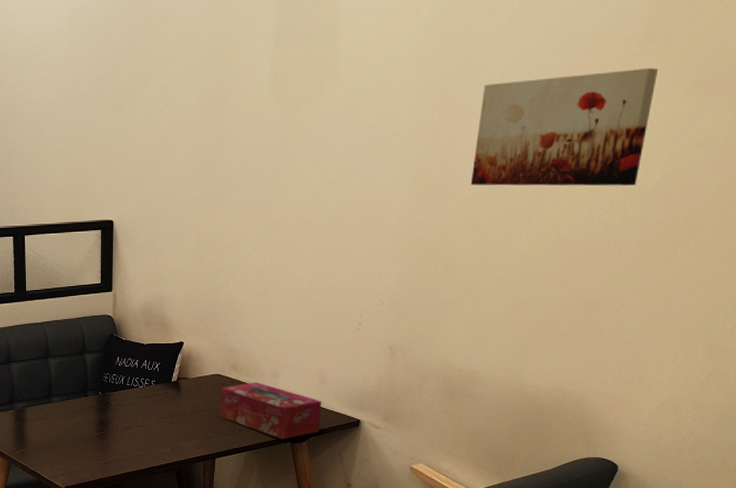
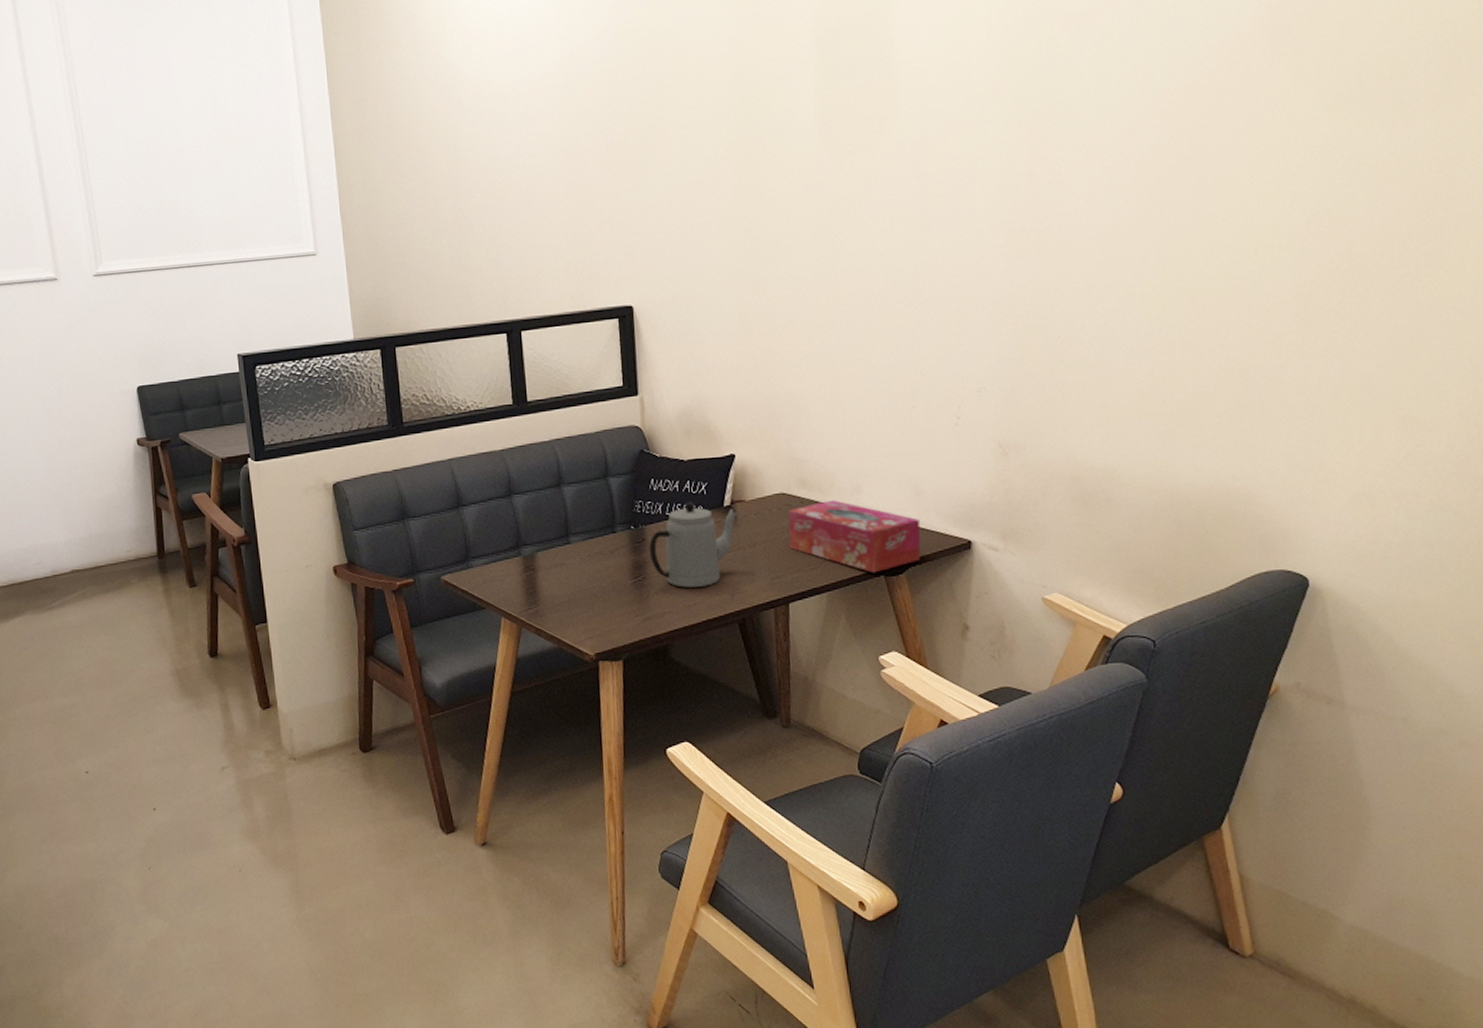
teapot: none [112,376,182,442] -> present [649,502,738,588]
wall art: present [470,67,658,186] -> none [1077,82,1291,237]

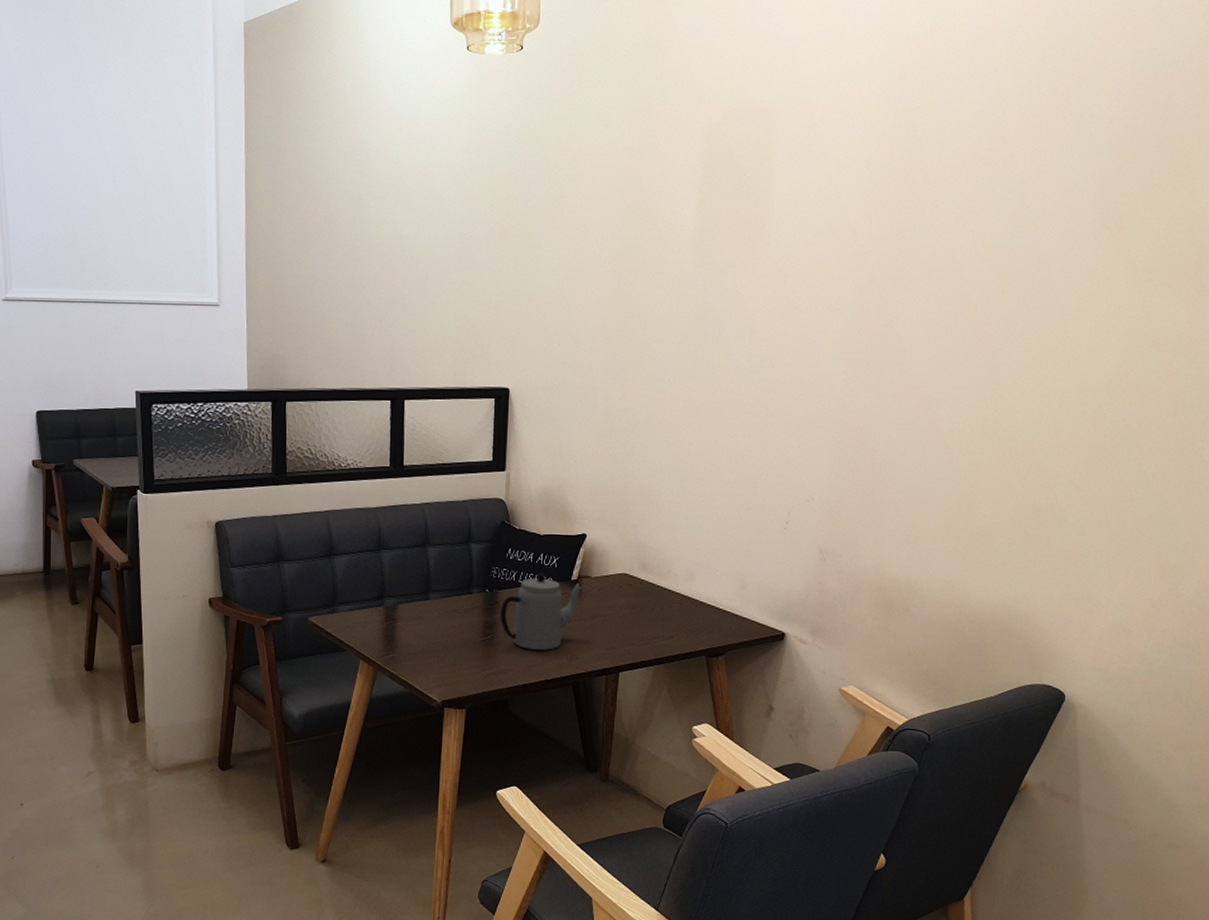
tissue box: present [788,500,921,573] -> none [625,584,743,653]

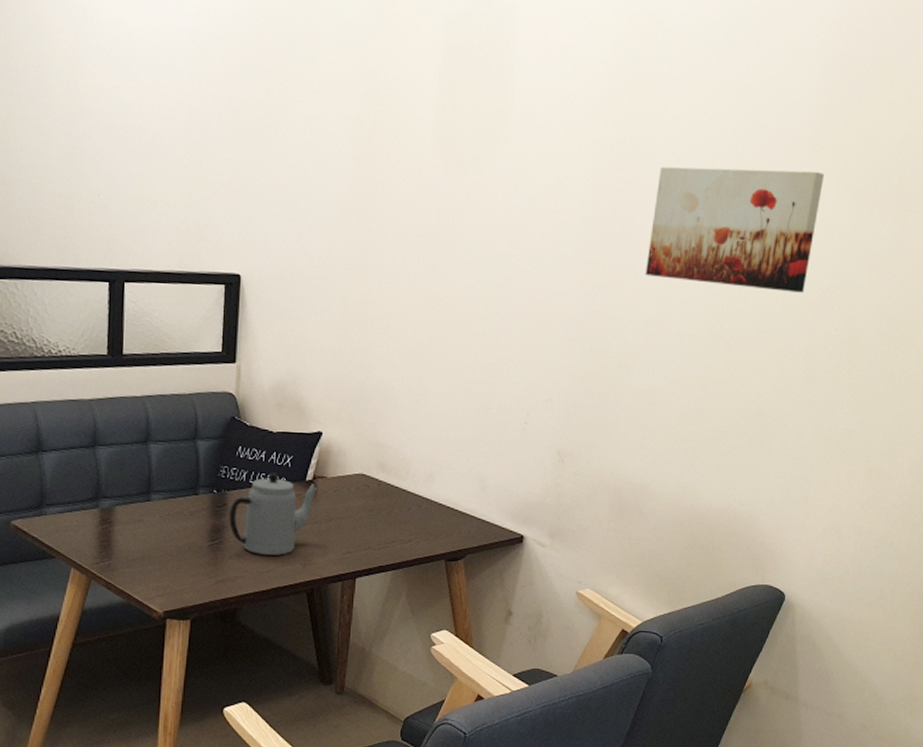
wall art: none [911,254,1111,382] -> present [645,166,824,293]

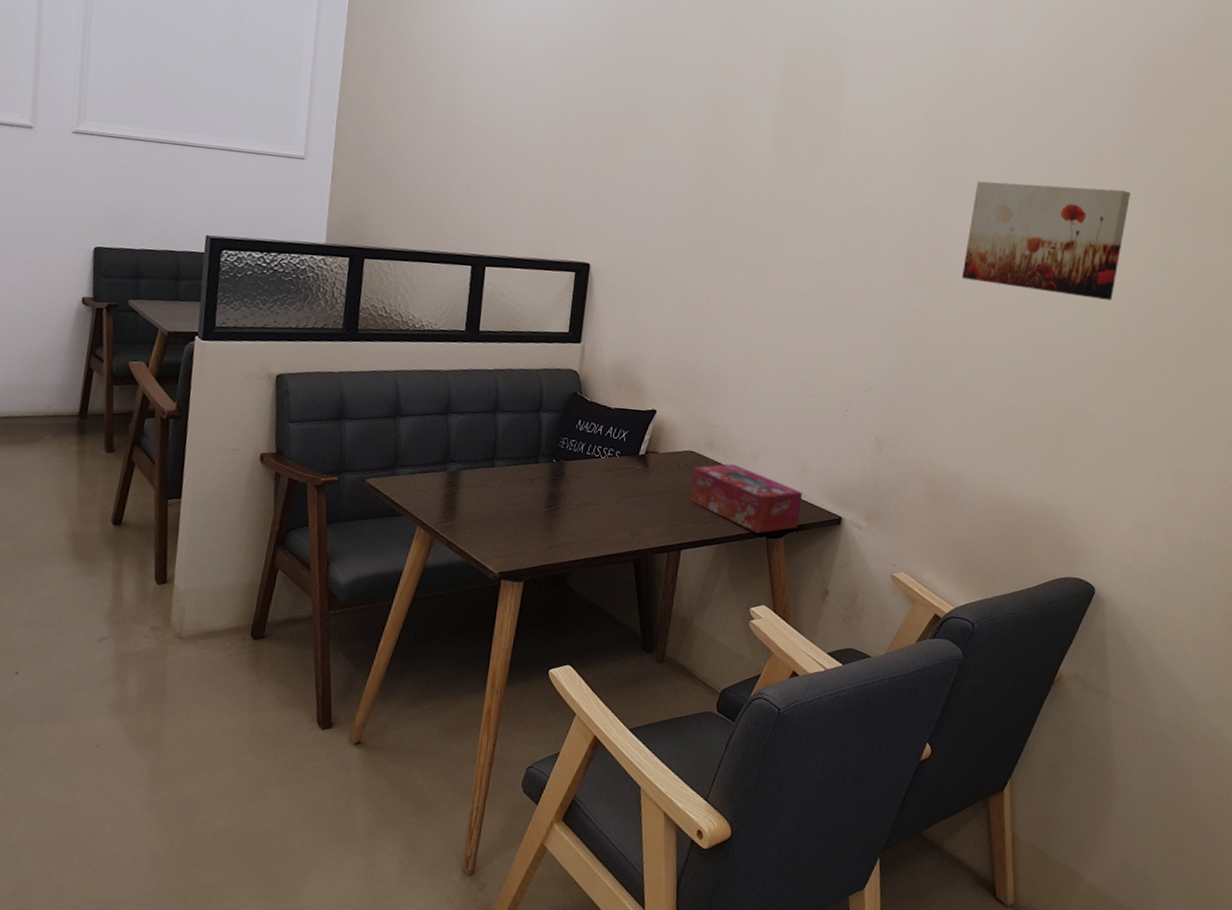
teapot: present [229,472,318,555] -> none [565,445,650,524]
tissue box: none [363,485,482,557] -> present [690,464,803,534]

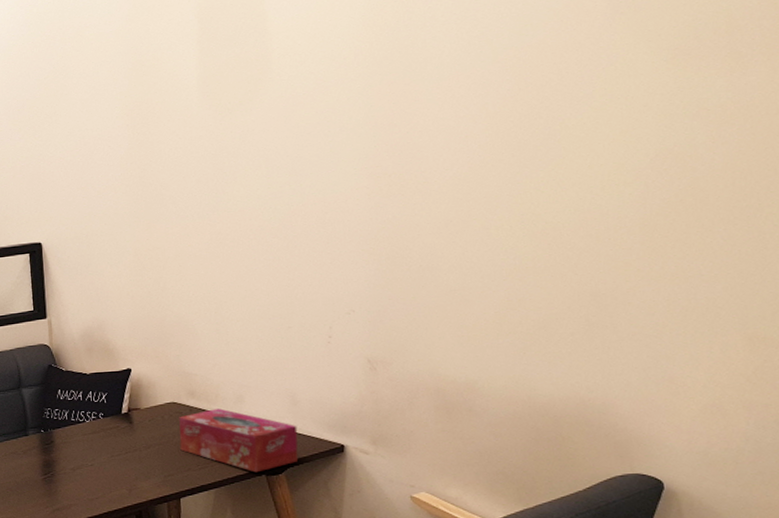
wall art: present [961,181,1130,300] -> none [435,38,631,178]

